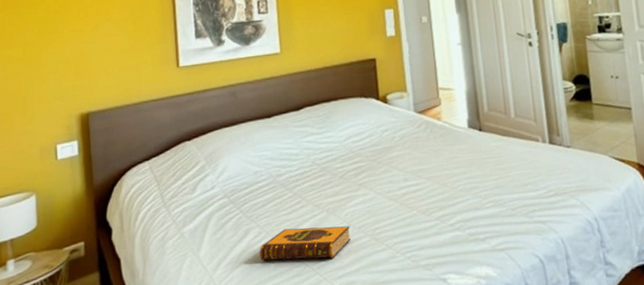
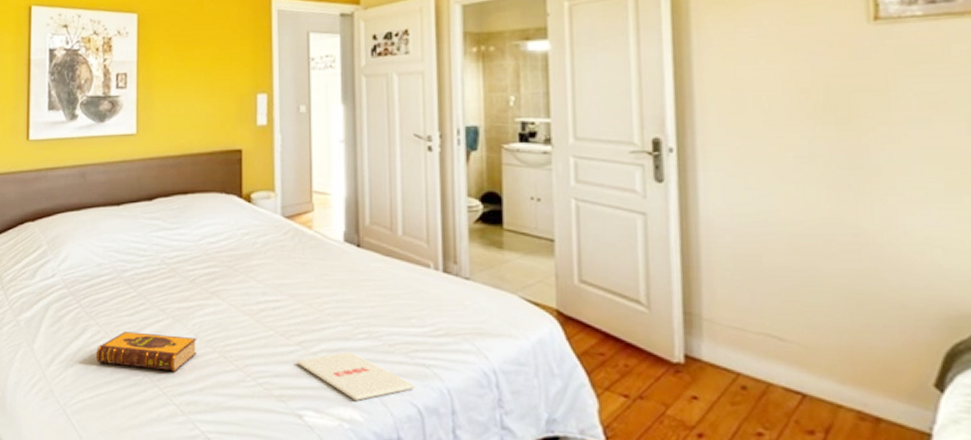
magazine: none [437,219,536,259] -> present [297,351,416,401]

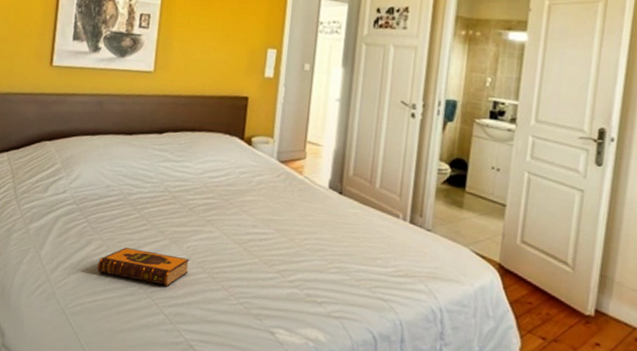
magazine: present [297,351,416,401] -> none [275,282,374,324]

